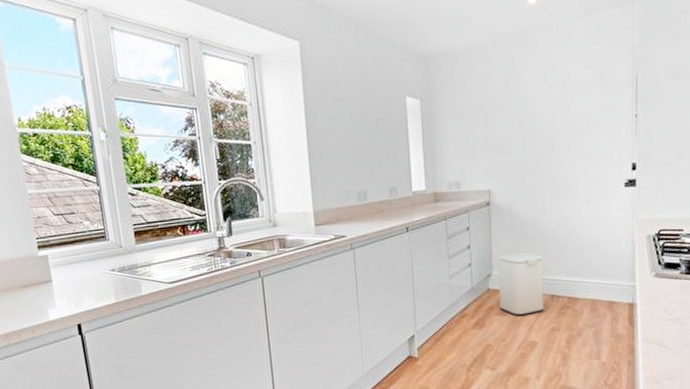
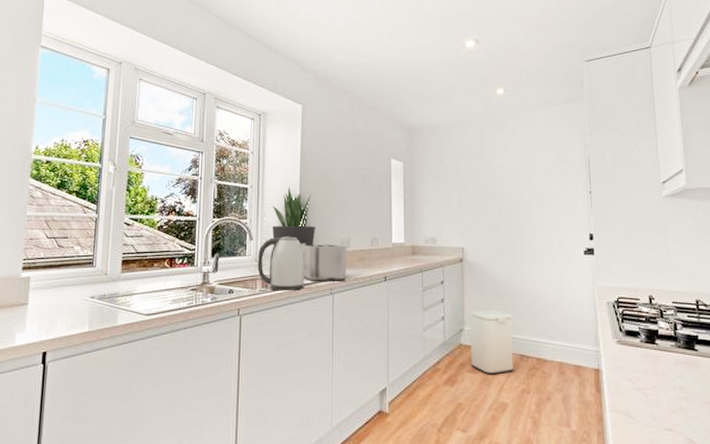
kettle: none [271,192,323,251] -> present [257,235,306,291]
planter: none [281,139,329,201] -> present [272,186,315,245]
toaster: none [318,197,366,239] -> present [303,244,346,282]

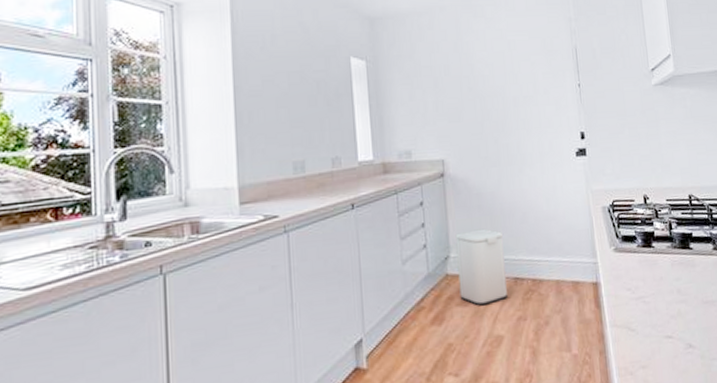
kettle: present [257,235,306,291] -> none [182,162,249,237]
planter: present [272,186,315,245] -> none [199,99,259,174]
toaster: present [303,244,346,282] -> none [245,168,303,220]

